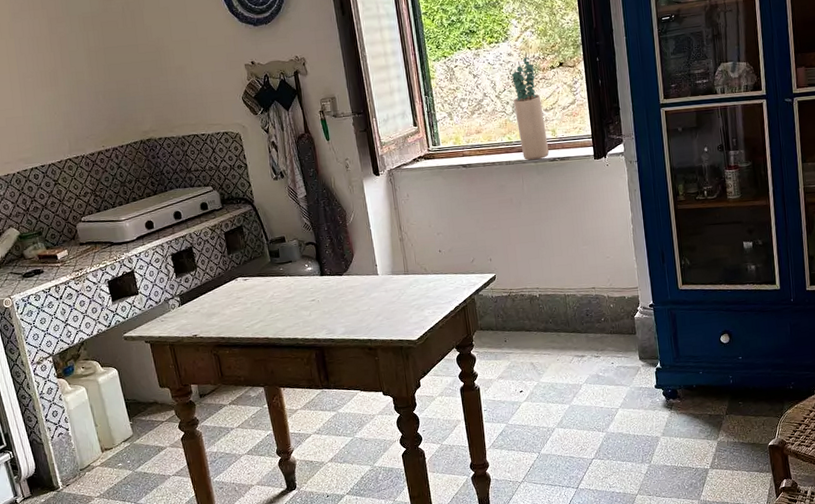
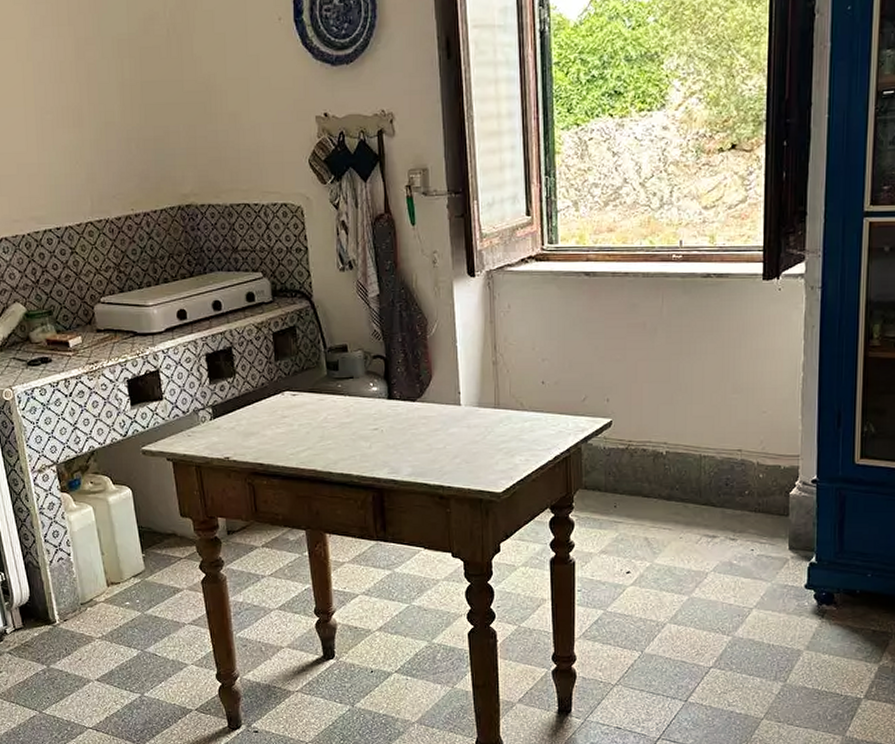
vase: present [512,52,550,161] -> none [662,126,703,274]

